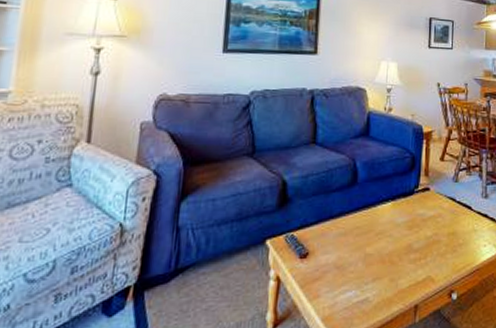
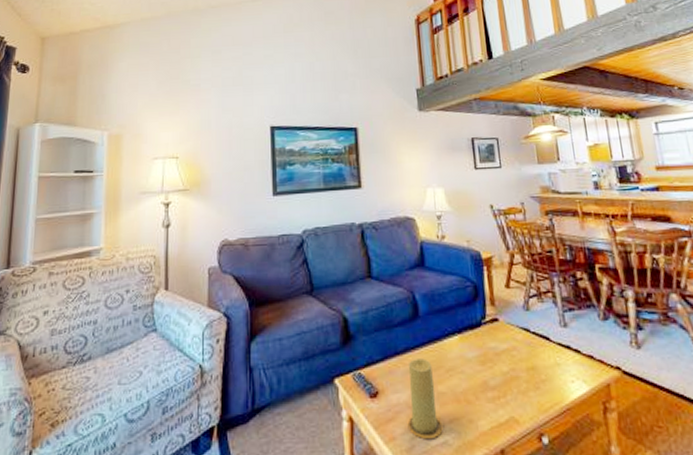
candle: none [333,222,366,297] -> present [407,358,443,440]

